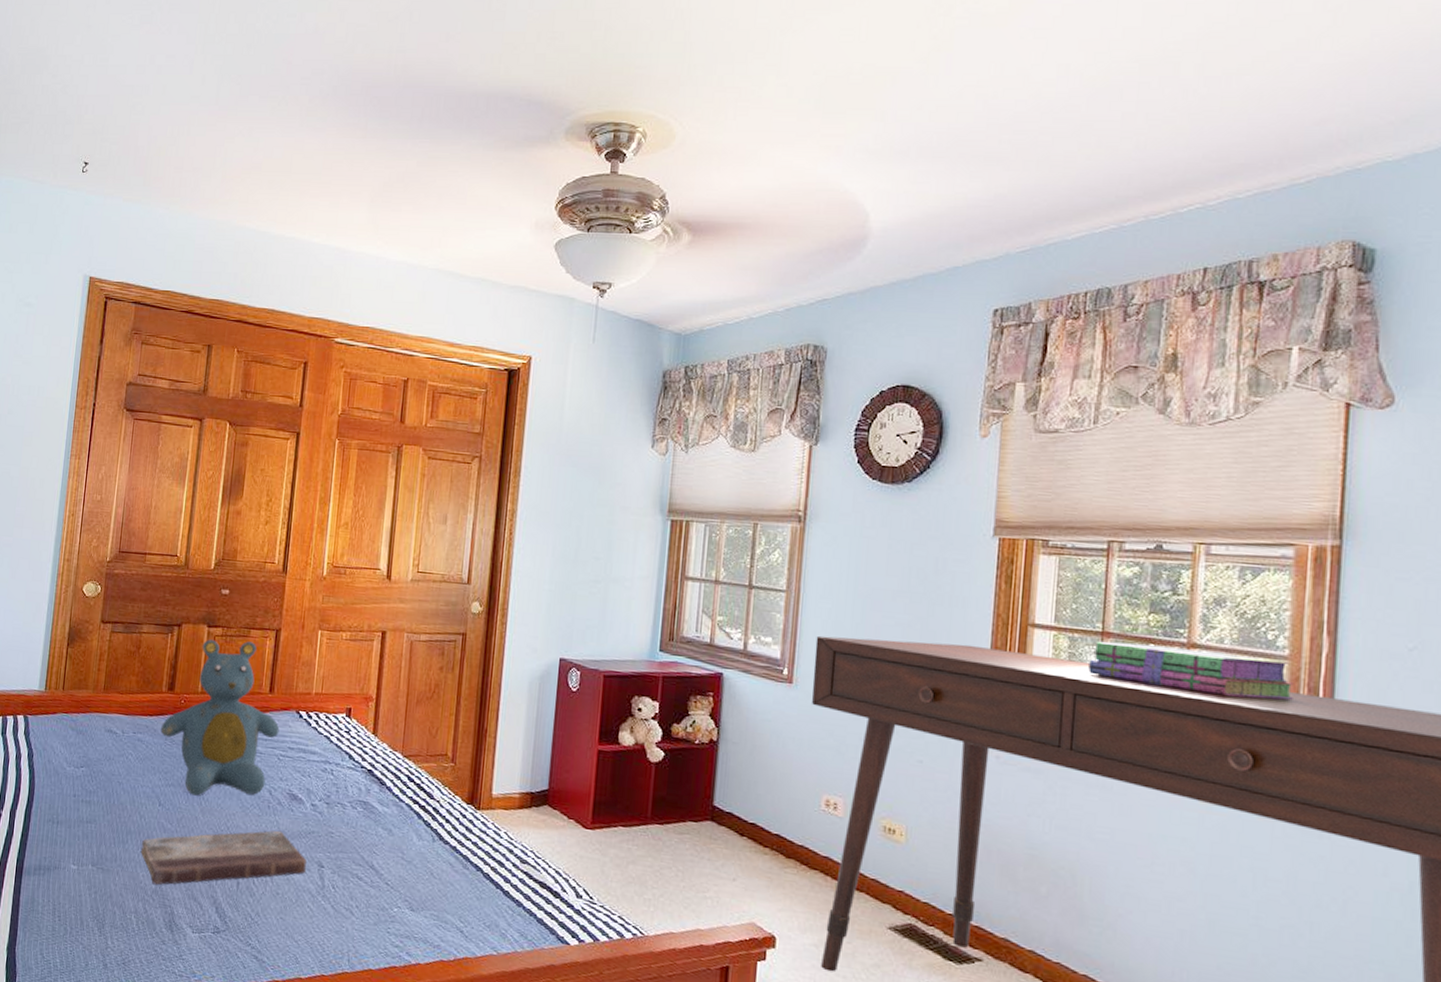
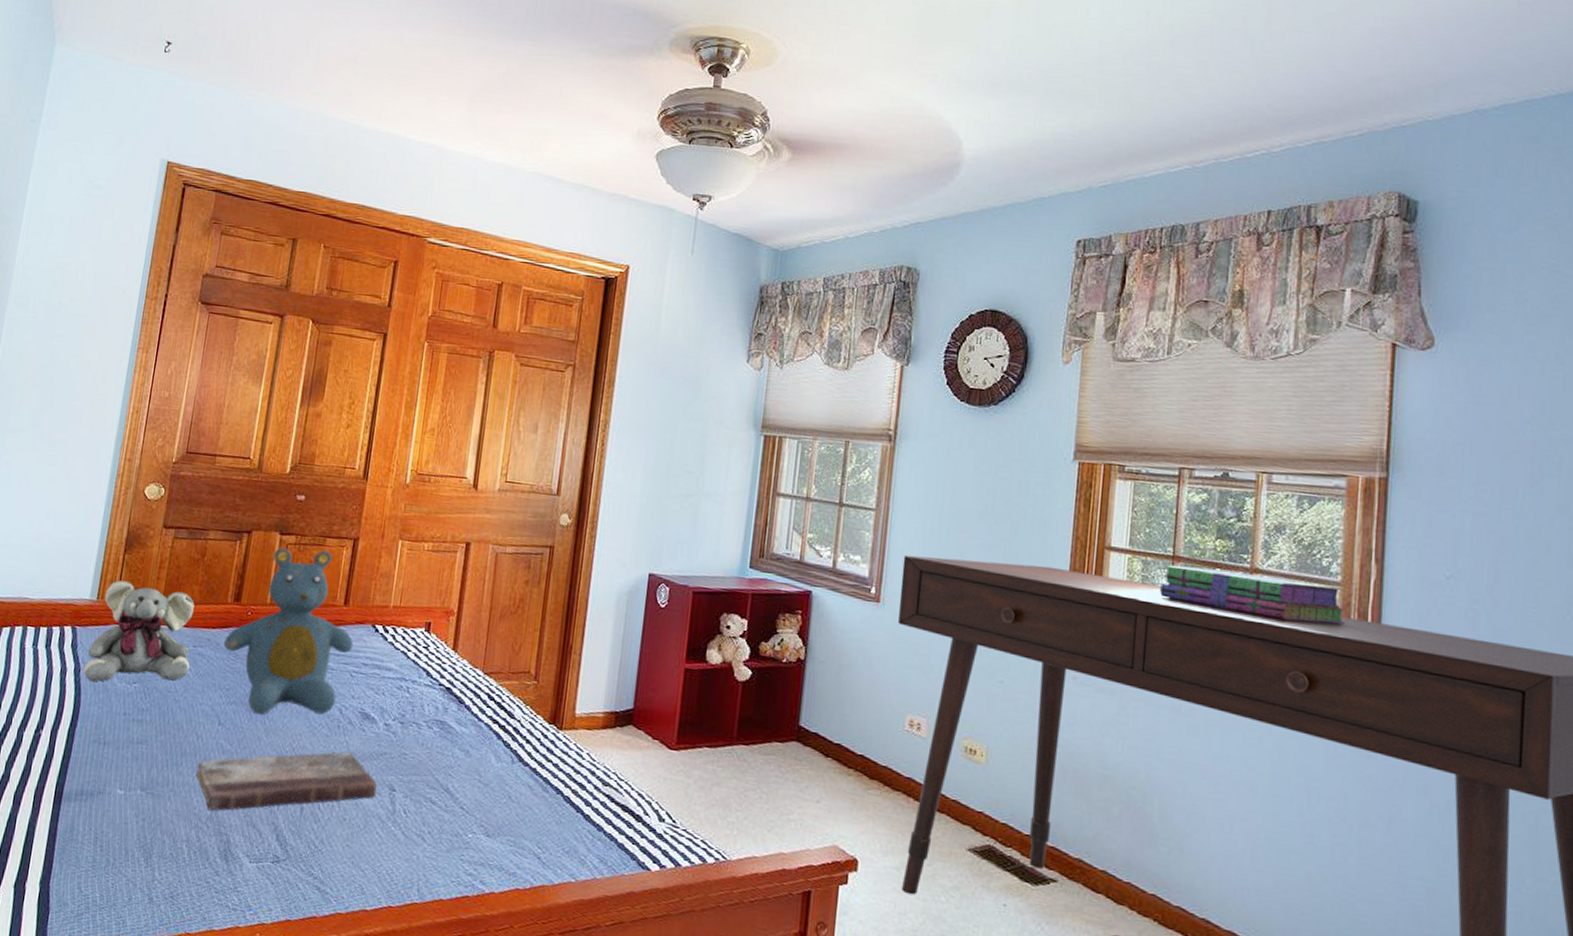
plush elephant: none [36,672,133,766] -> present [83,580,195,682]

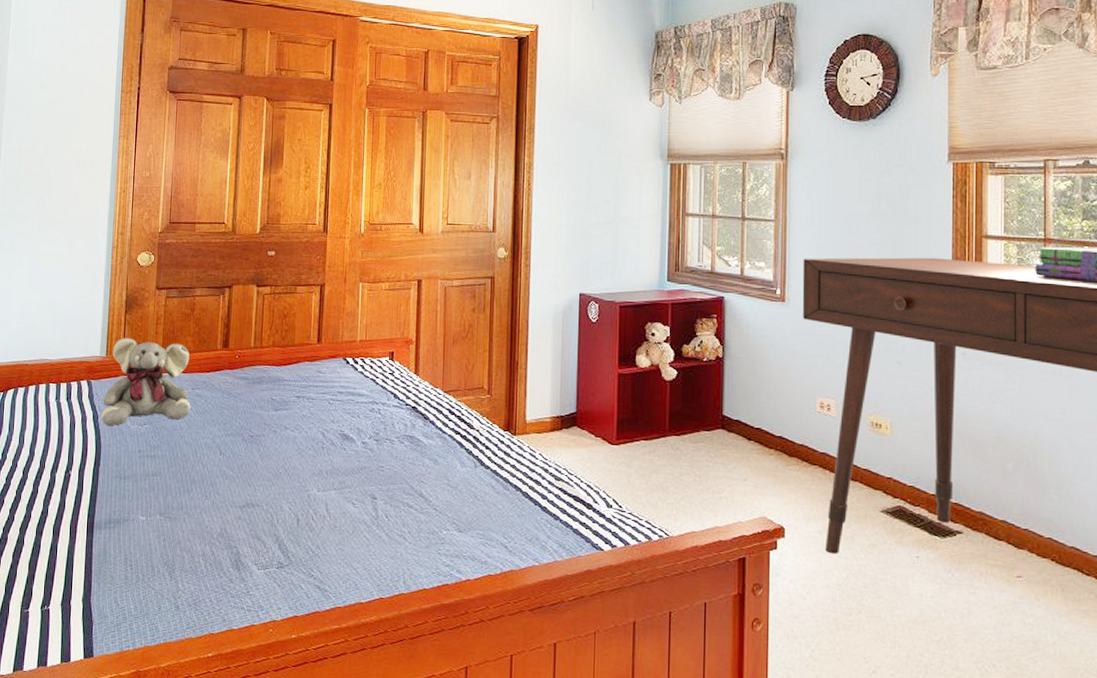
book: present [195,751,377,811] -> none [204,468,360,529]
teddy bear: present [224,548,354,715] -> none [218,297,329,443]

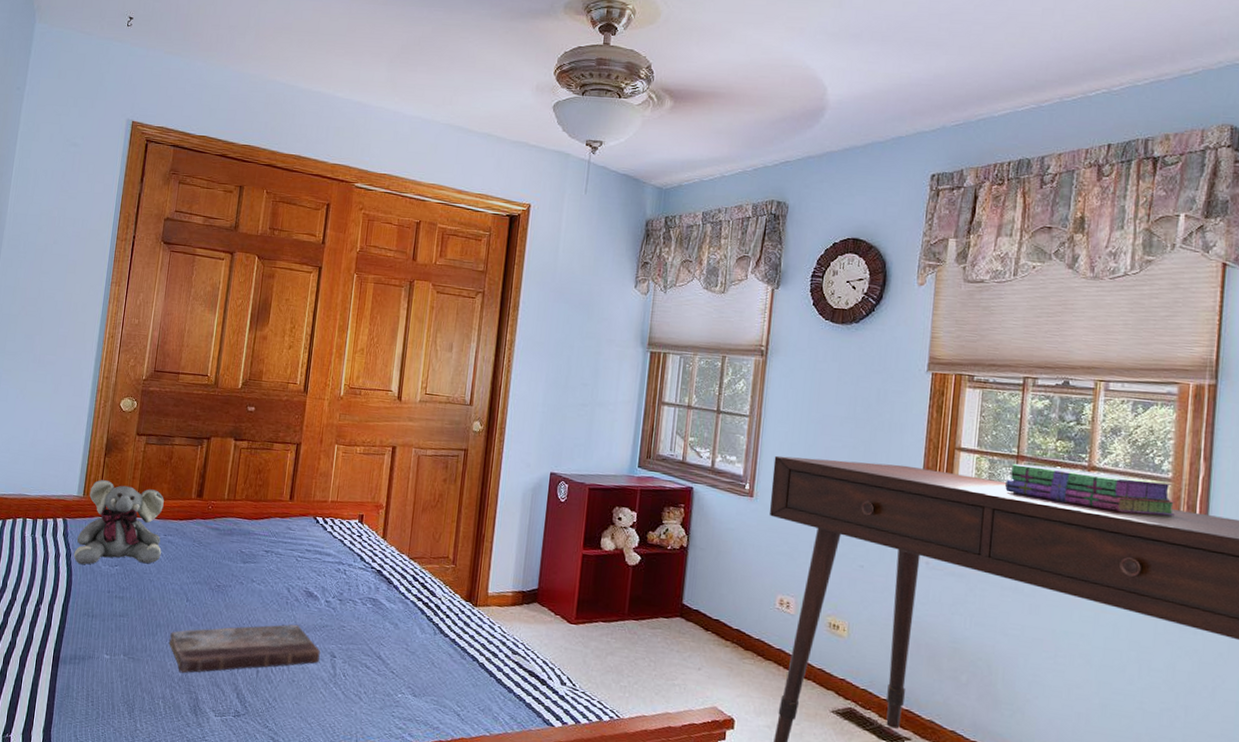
book: none [204,468,360,529] -> present [168,624,320,674]

